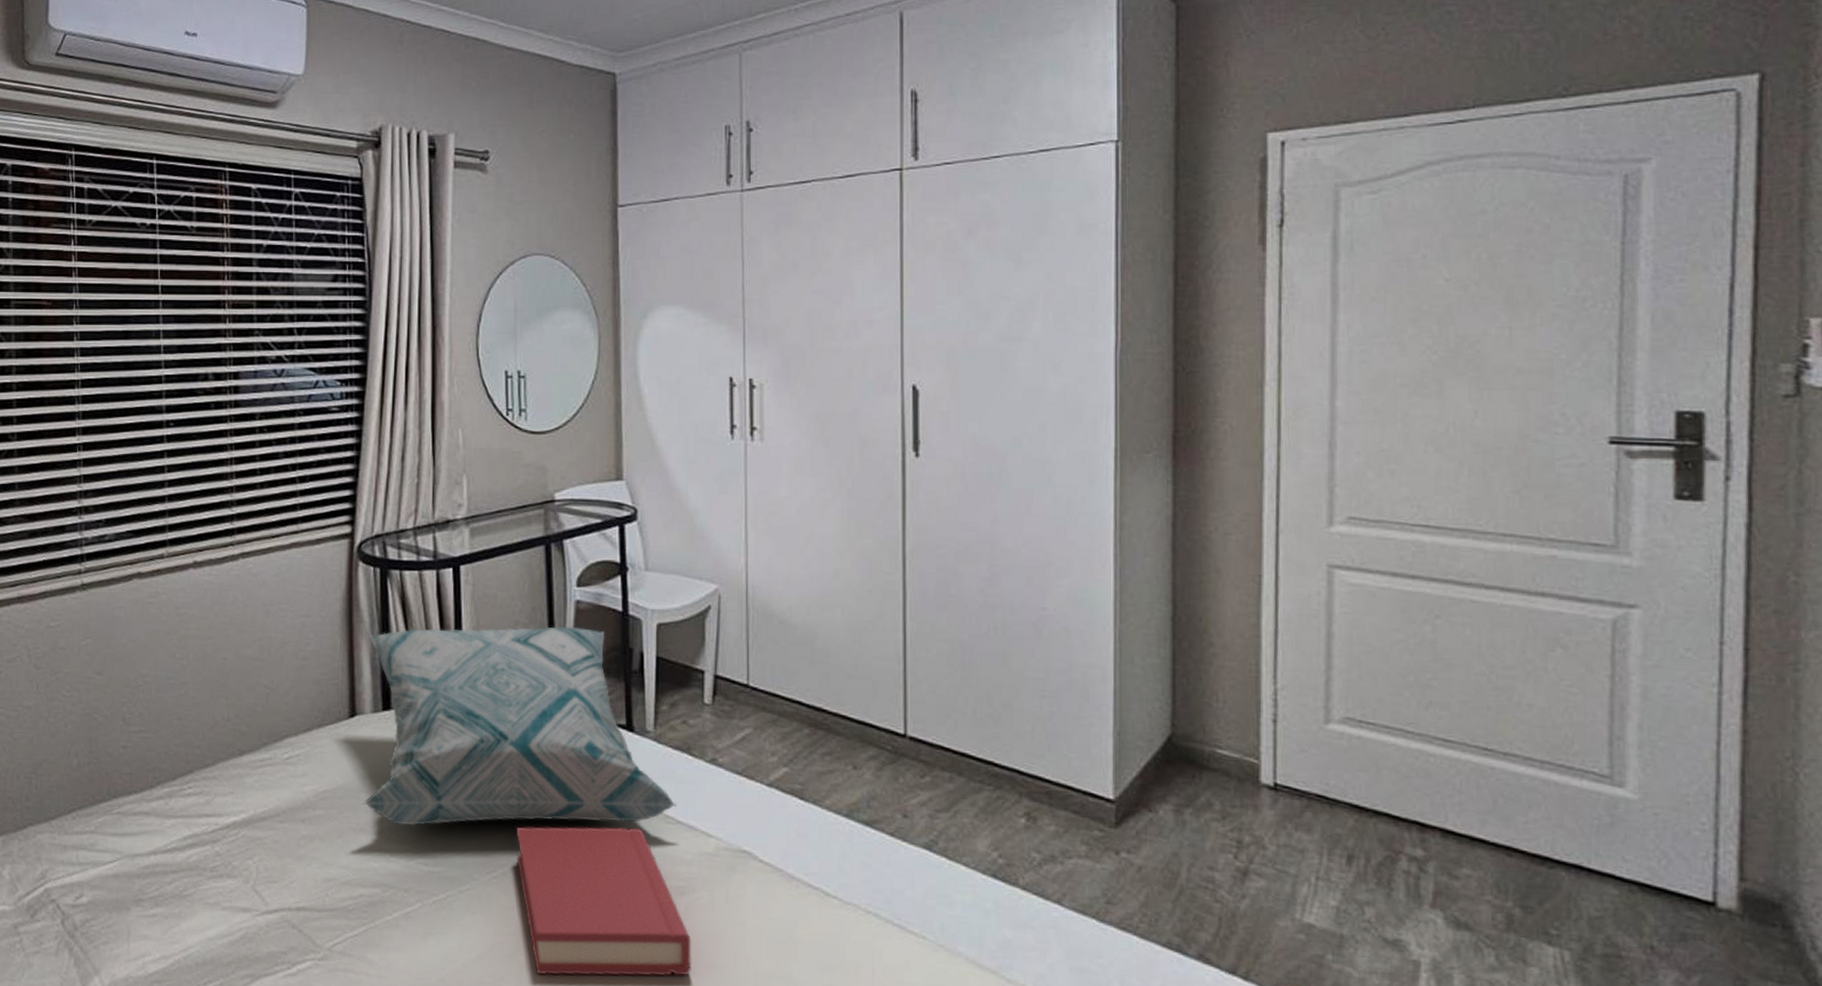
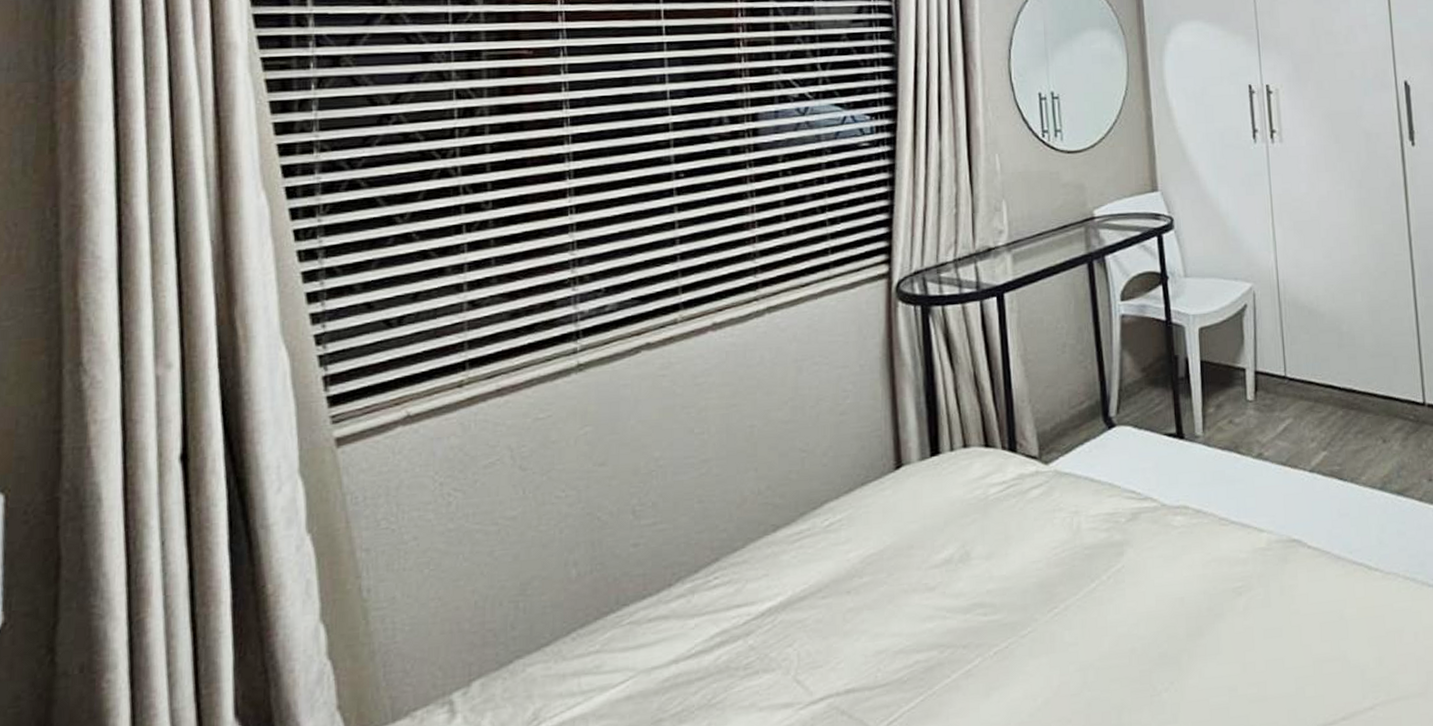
decorative pillow: present [362,626,677,826] -> none [912,341,1230,577]
hardback book: present [516,826,691,976] -> none [1076,535,1254,708]

